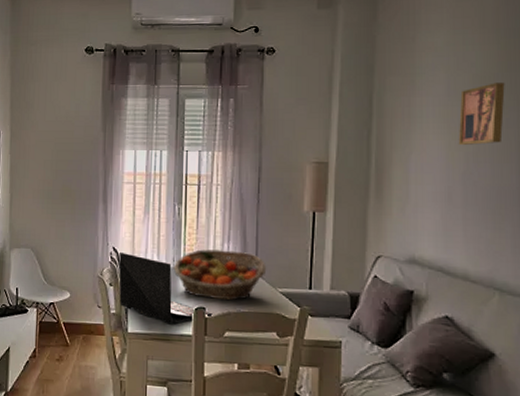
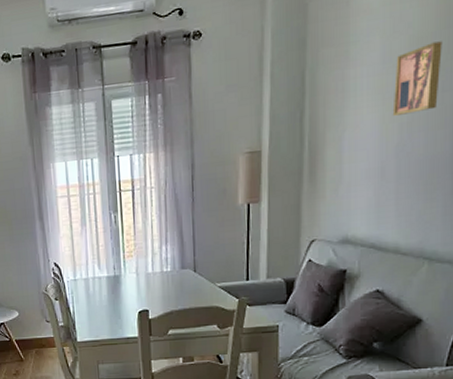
laptop: present [119,253,213,325] -> none [61,267,156,330]
fruit basket: present [173,249,267,301] -> none [114,252,205,301]

